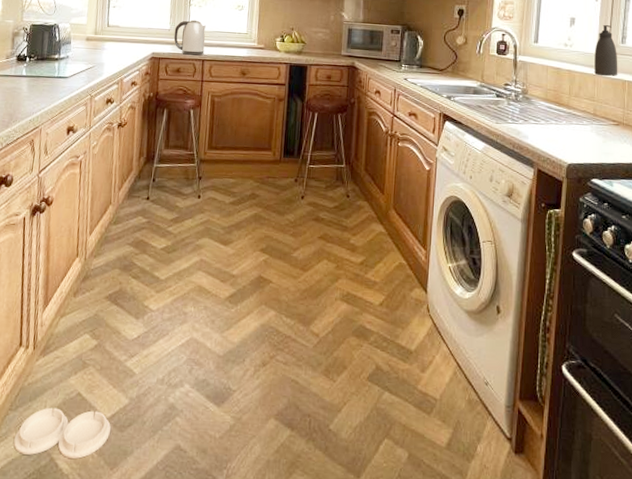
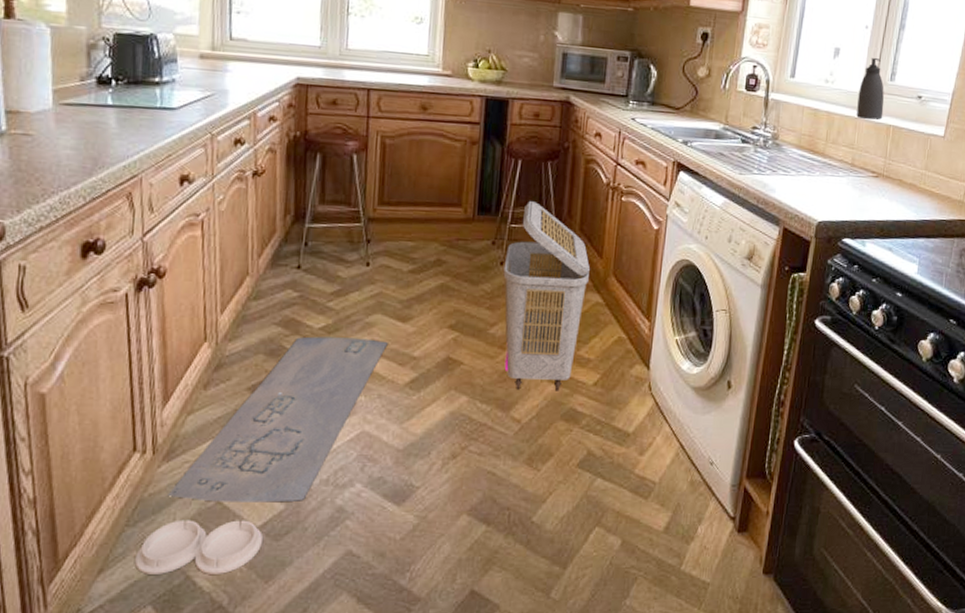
floor mat: none [42,255,213,397] -> present [168,336,388,503]
kettle: present [173,20,206,56] -> none [326,34,371,83]
laundry basket: none [304,146,374,310] -> present [503,201,590,391]

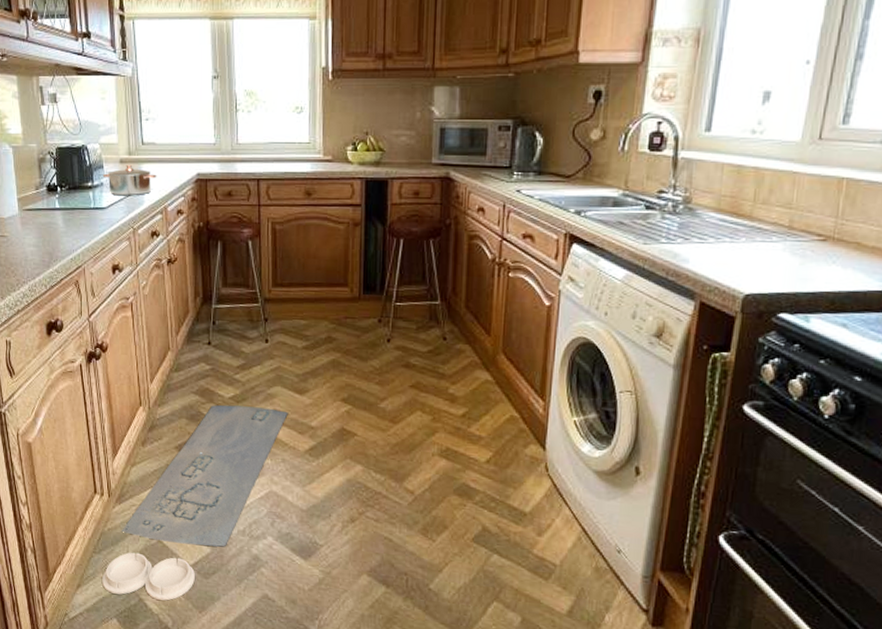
cooking pot: none [175,60,247,97] -> present [102,164,157,196]
laundry basket: present [503,201,590,391] -> none [390,280,477,466]
soap dispenser: present [856,57,885,121] -> none [795,97,834,174]

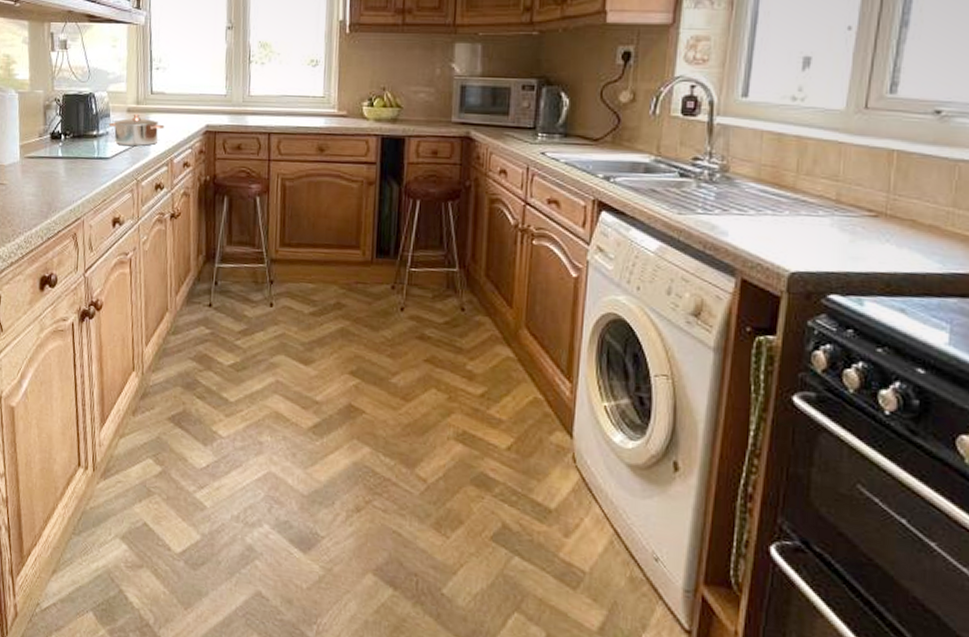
pet bowl: present [102,552,195,601] -> none [80,535,182,594]
floor mat: present [122,404,288,547] -> none [105,373,291,534]

